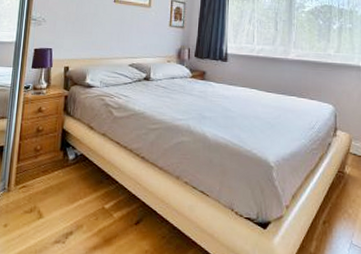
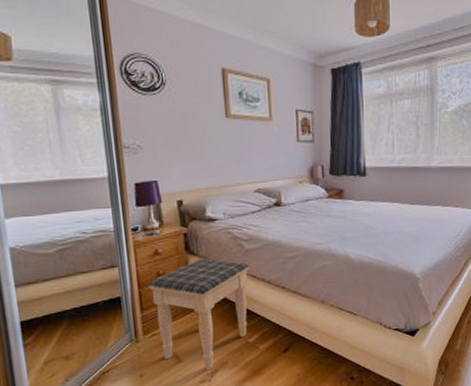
footstool: none [27,119,115,231] -> present [148,258,249,370]

